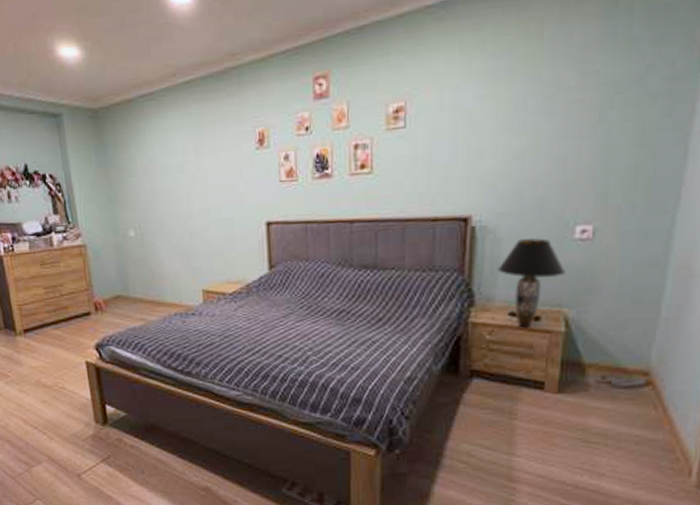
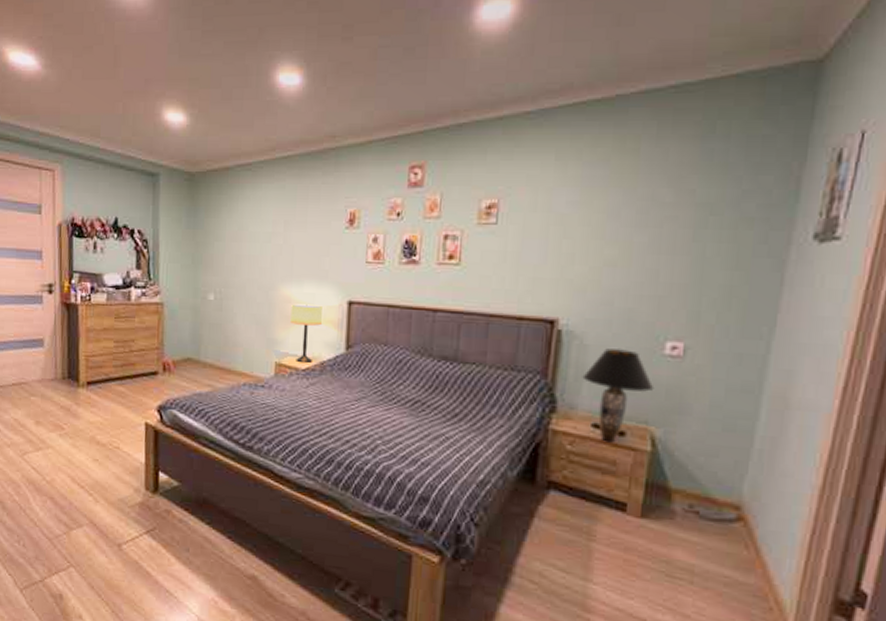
table lamp: none [211,229,244,288] -> present [290,304,323,364]

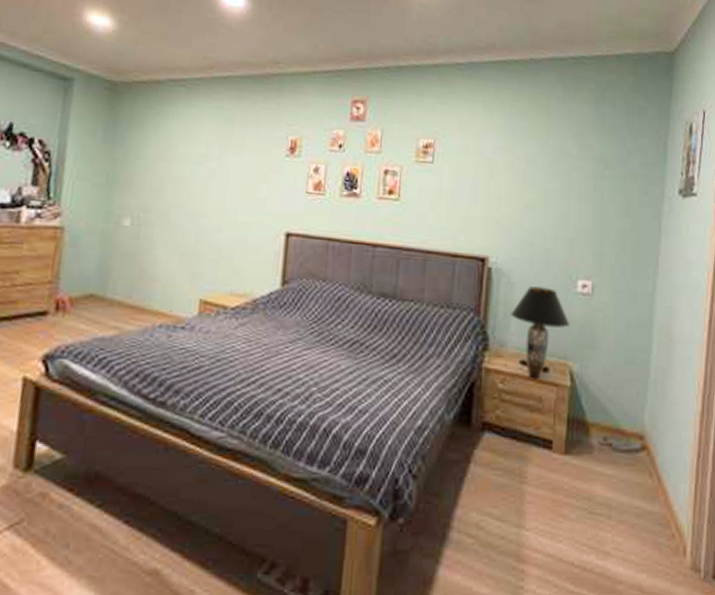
table lamp: present [290,304,323,364] -> none [220,233,258,301]

